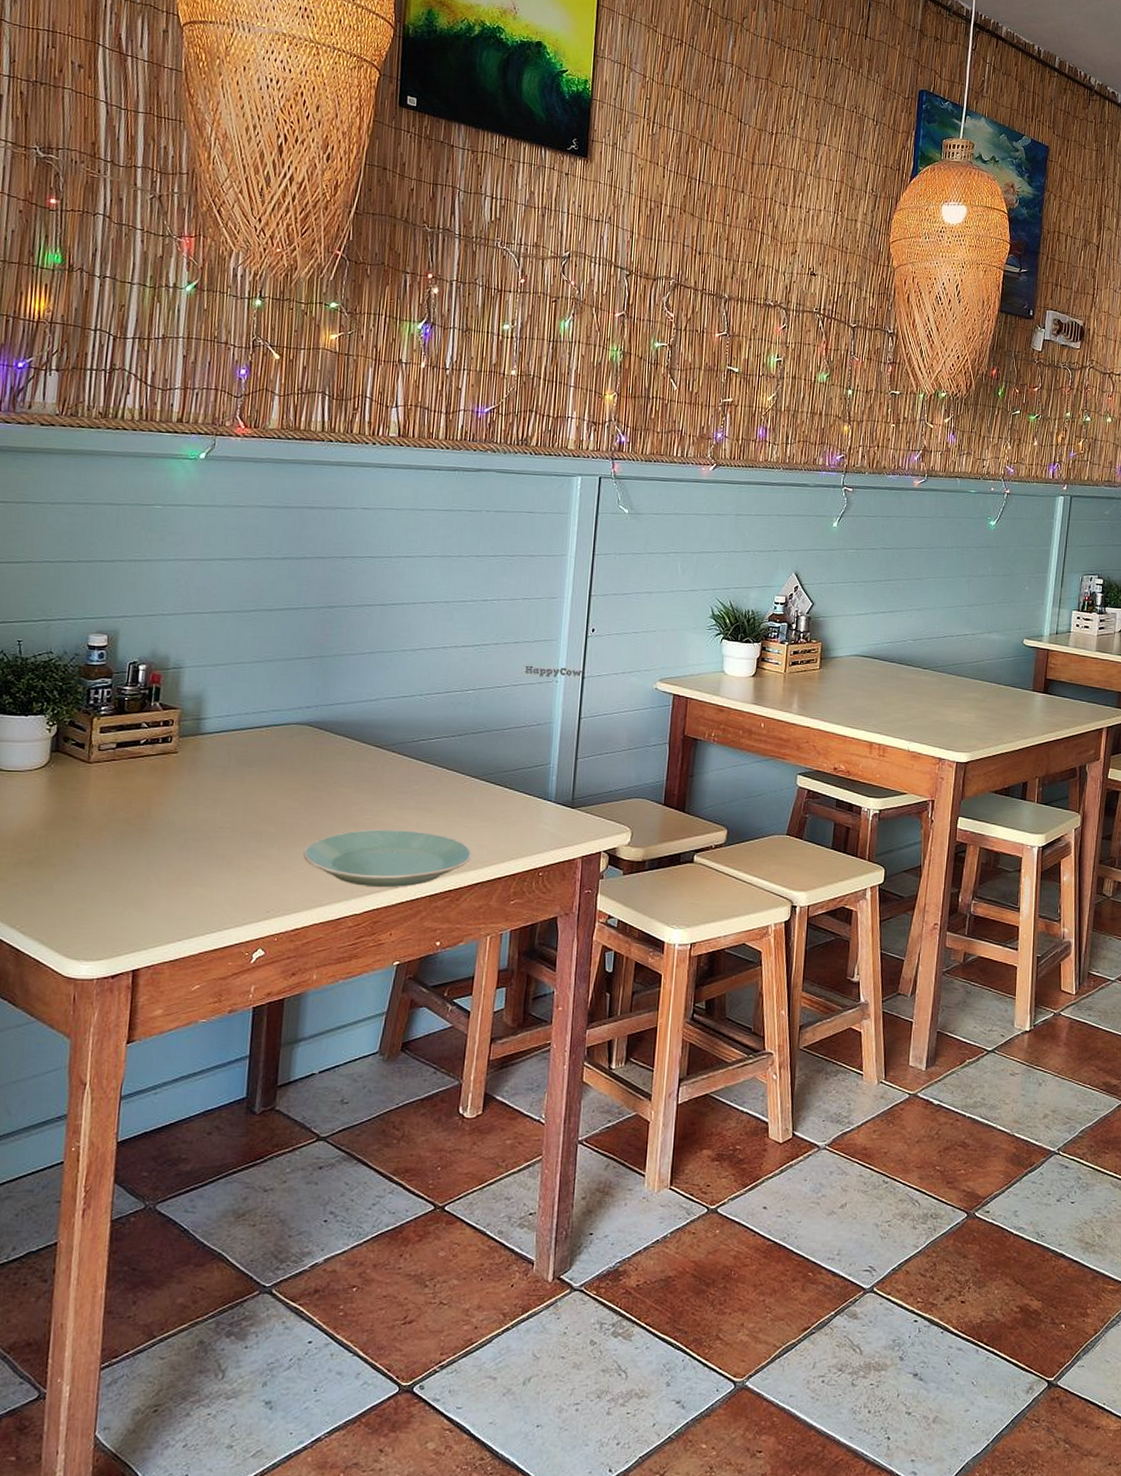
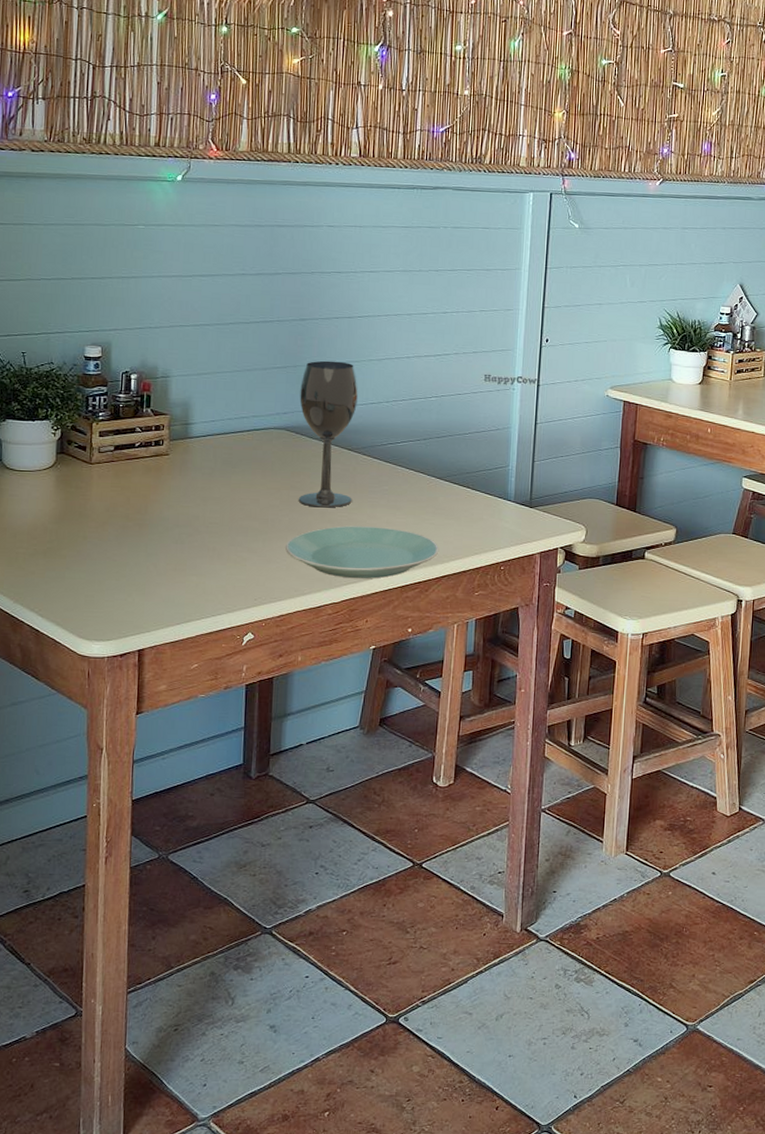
wine glass: none [319,650,390,810] -> present [298,360,359,508]

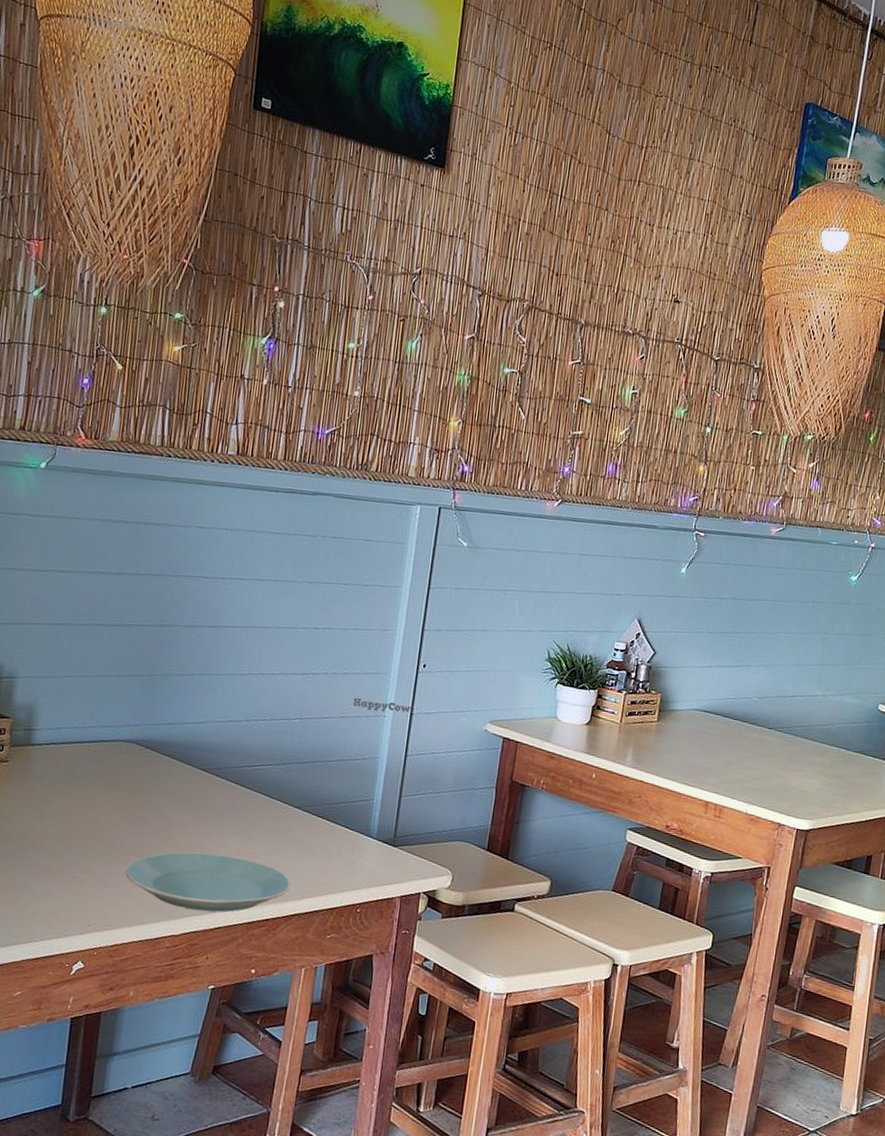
wine glass: present [298,360,359,508] -> none [143,671,217,832]

